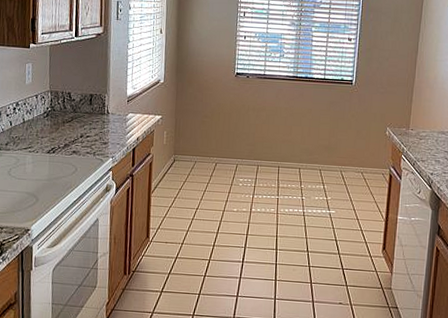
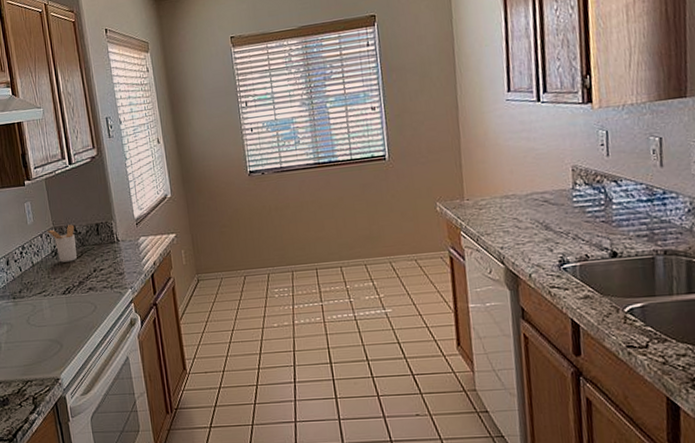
utensil holder: none [42,91,70,125] -> present [46,224,77,263]

